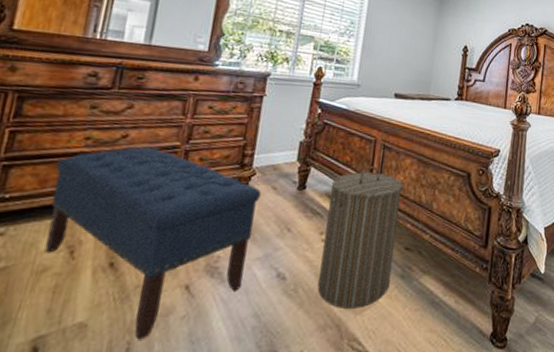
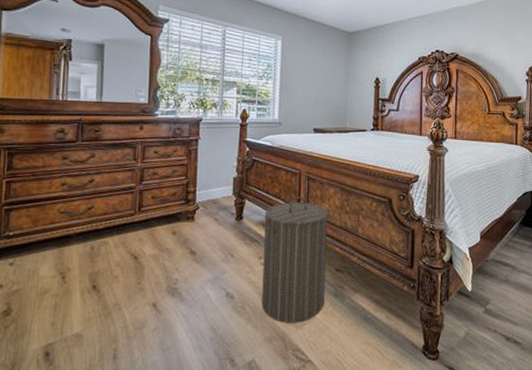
bench: present [44,147,261,340] -> none [42,189,205,348]

